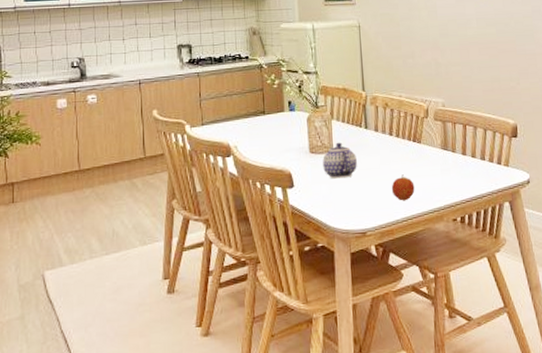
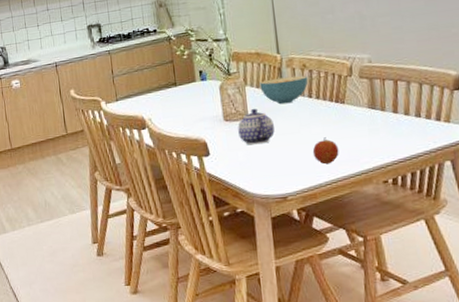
cereal bowl: none [345,113,390,140] -> present [259,75,308,104]

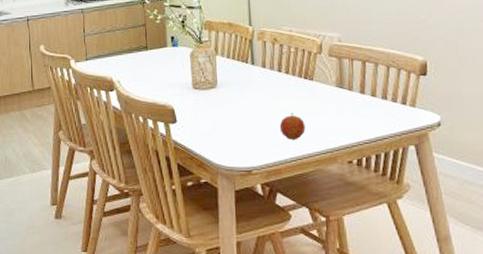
teapot: present [238,108,275,145] -> none [206,78,243,115]
cereal bowl: present [259,75,308,104] -> none [230,49,279,77]

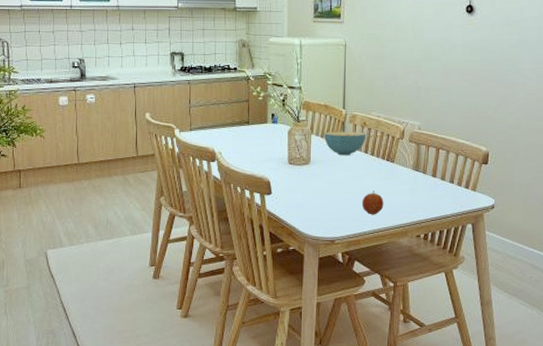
cereal bowl: none [230,49,279,77] -> present [324,131,367,156]

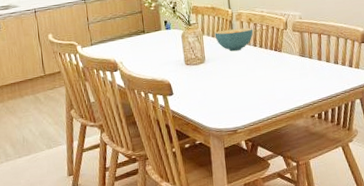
fruit: present [361,191,384,215] -> none [257,80,278,103]

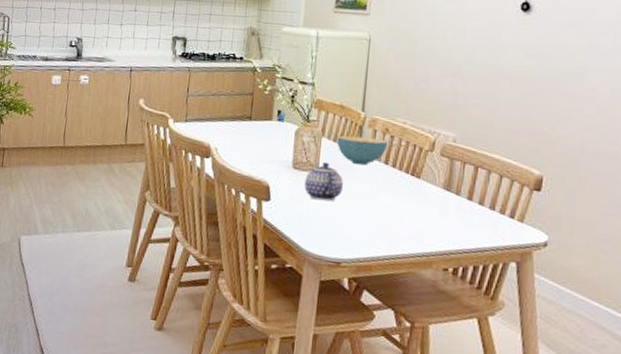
teapot: none [197,54,227,86] -> present [304,161,343,201]

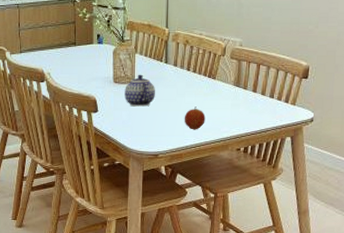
cereal bowl: present [337,135,388,165] -> none [148,49,189,74]
fruit: none [376,209,405,238] -> present [184,107,205,130]

